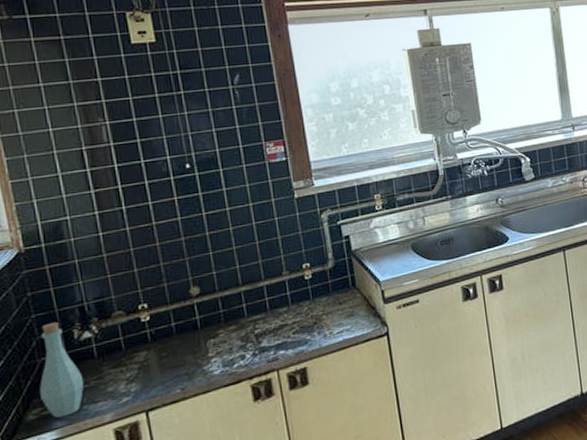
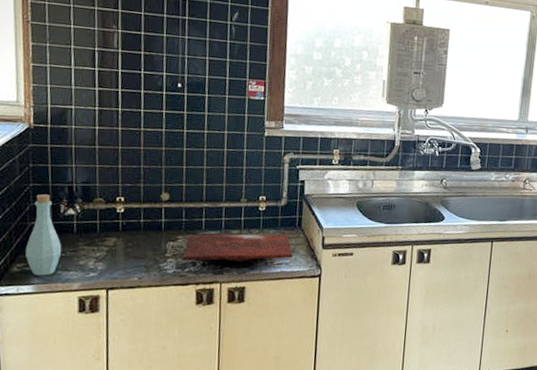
cutting board: none [227,298,354,356] -> present [182,234,294,262]

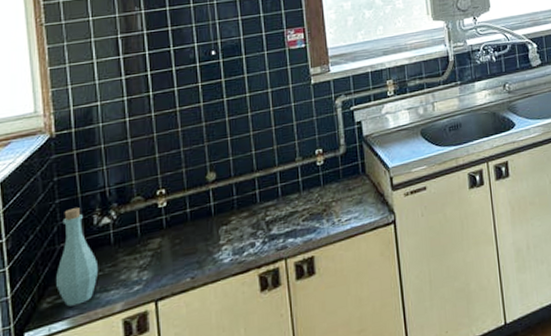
cutting board: present [182,234,294,262] -> none [238,185,362,244]

